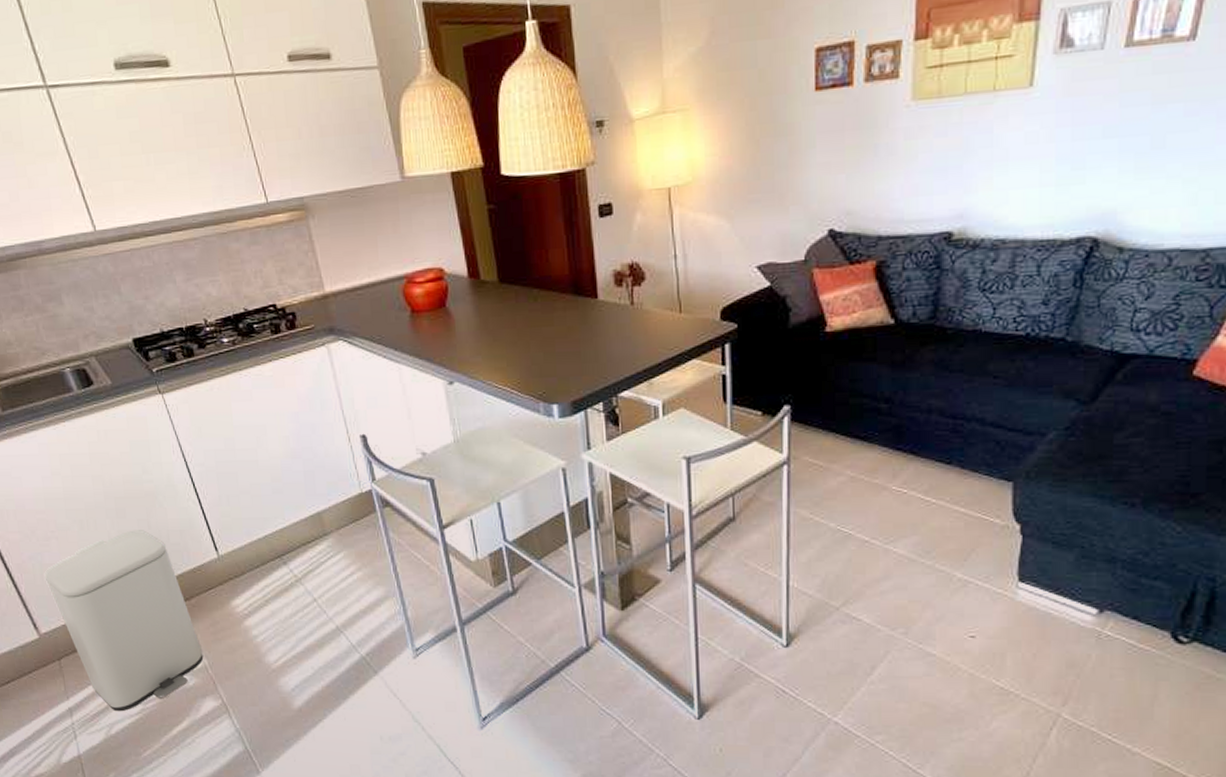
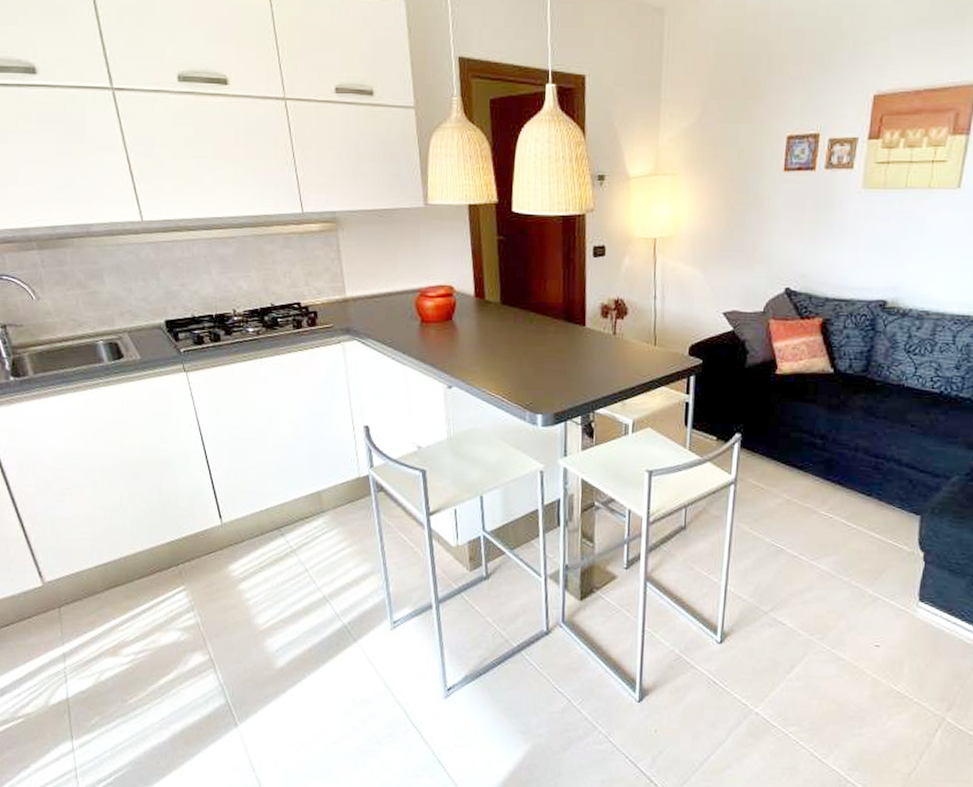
pedal bin: present [44,530,204,712] -> none [55,493,197,660]

